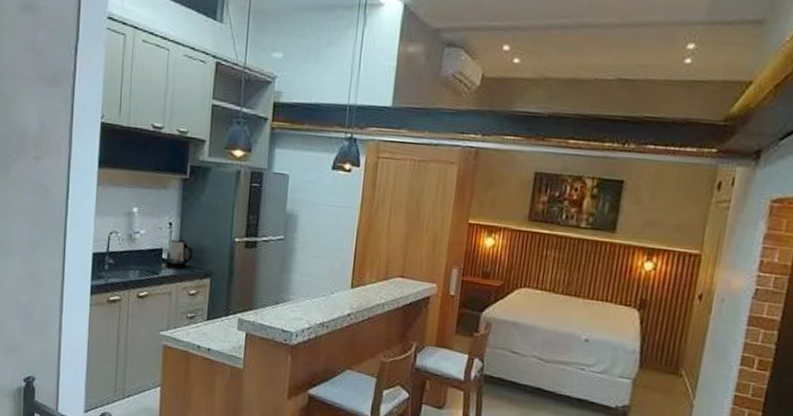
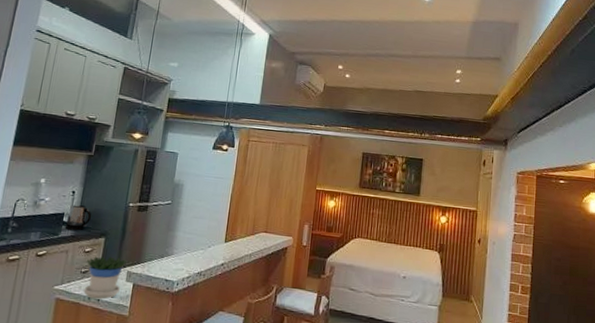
flowerpot: none [192,300,238,350] -> present [83,256,128,300]

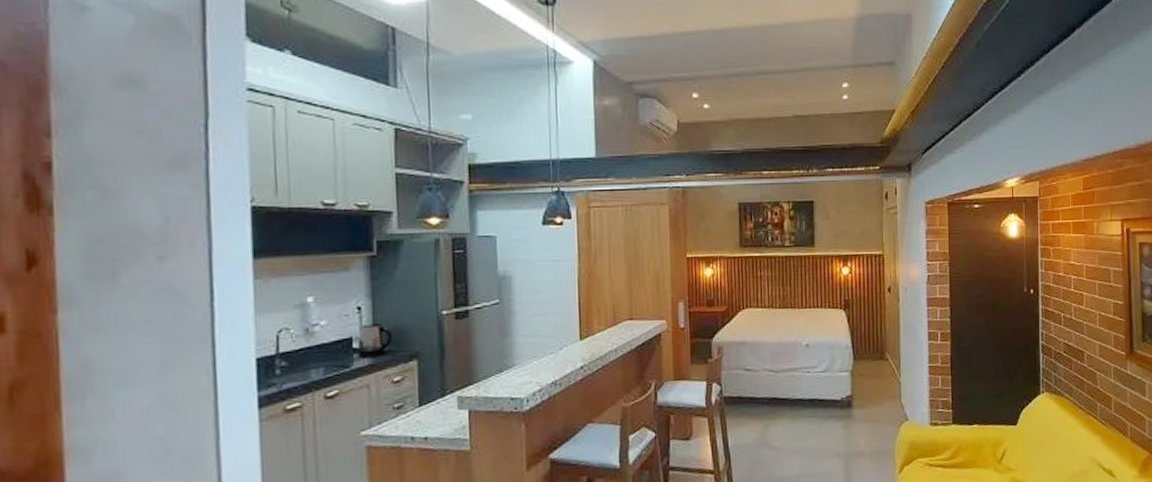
flowerpot: present [83,256,128,300] -> none [399,381,455,439]

